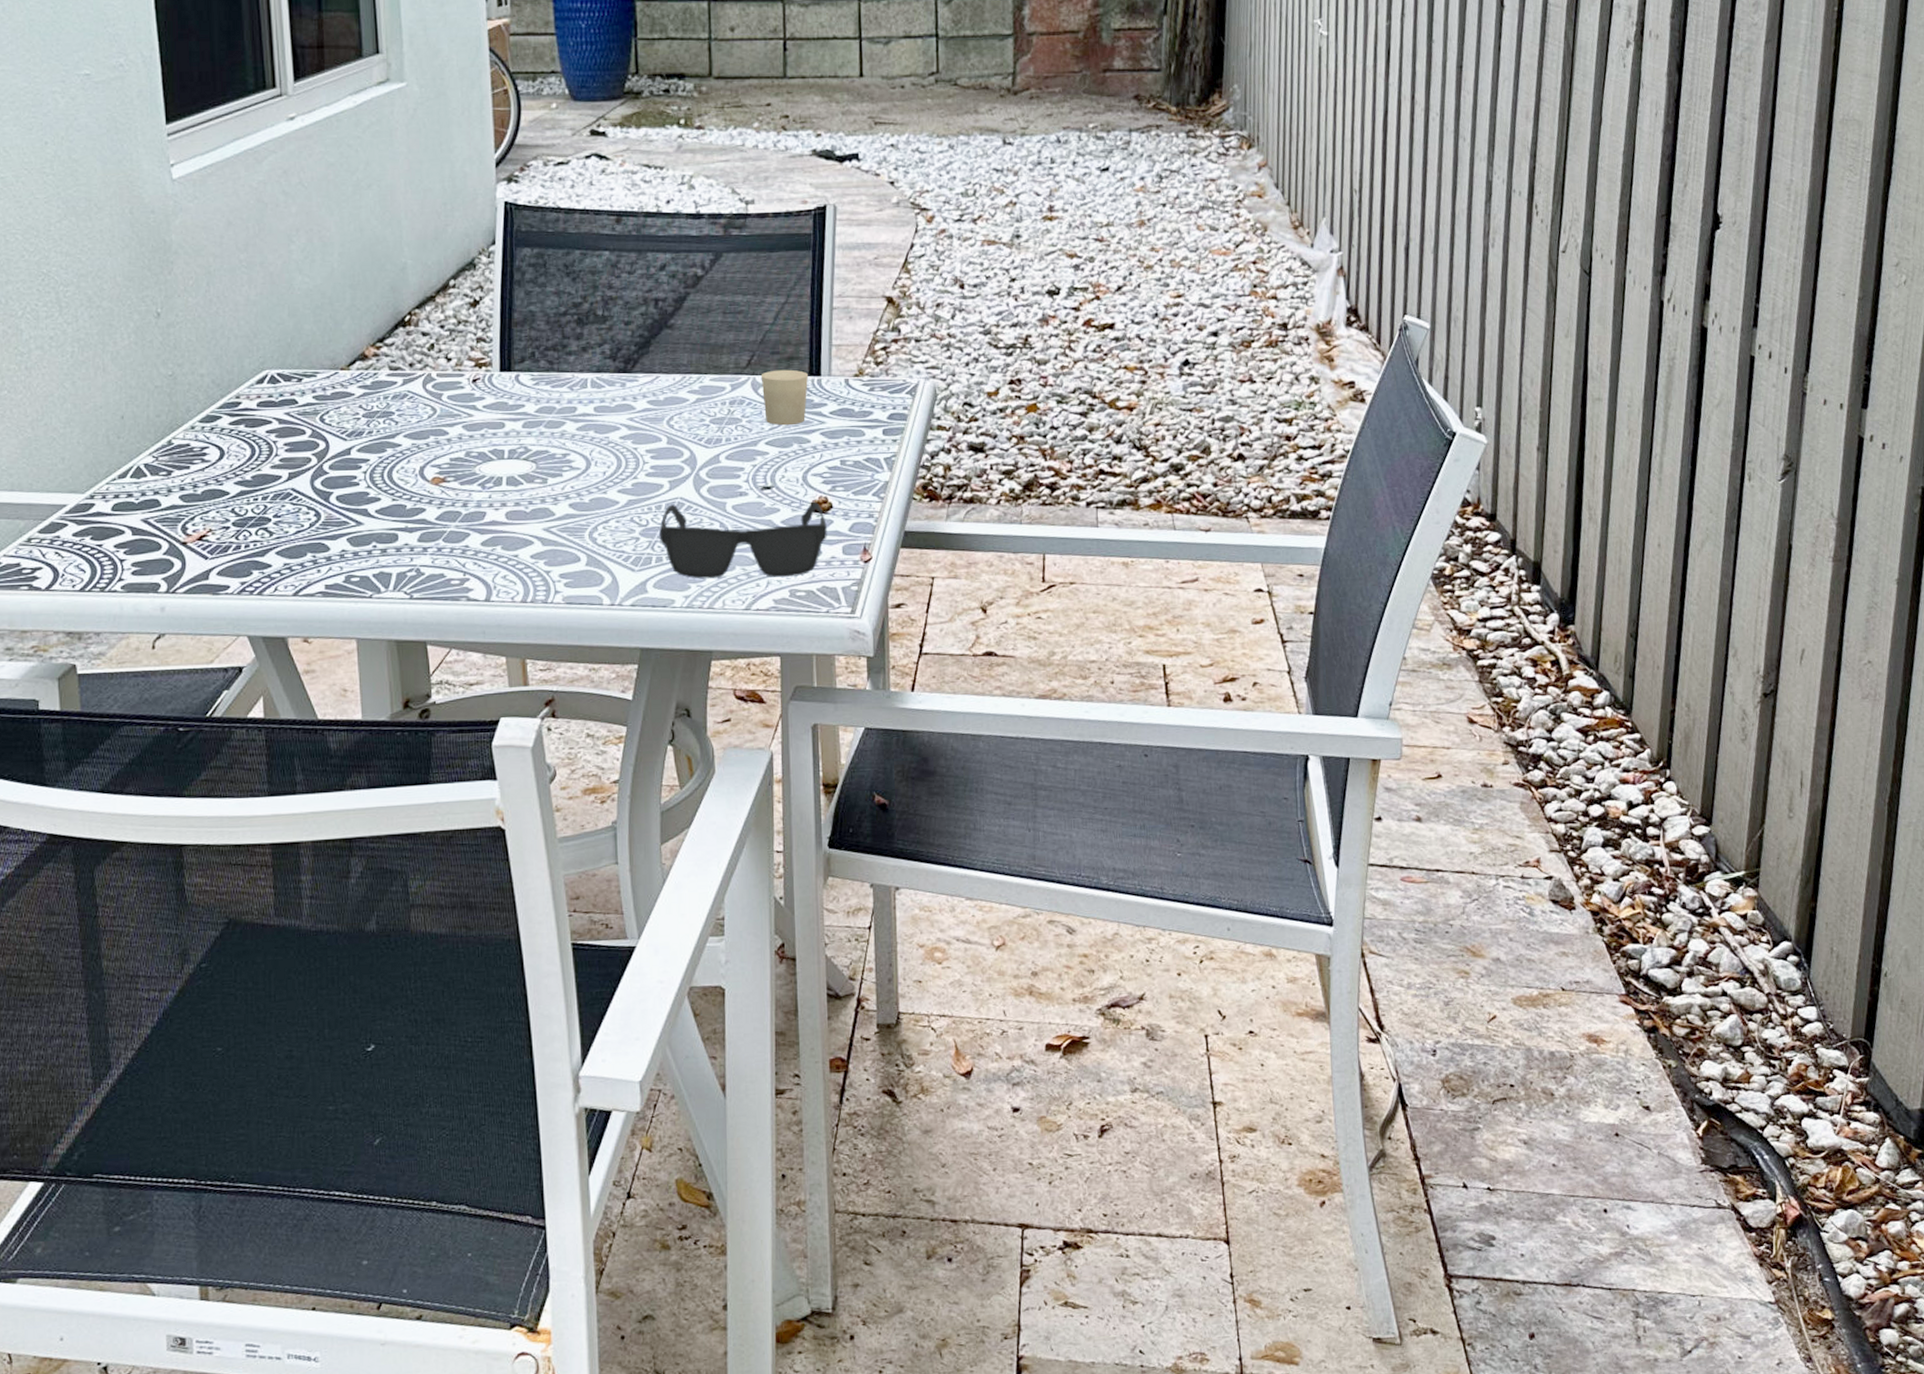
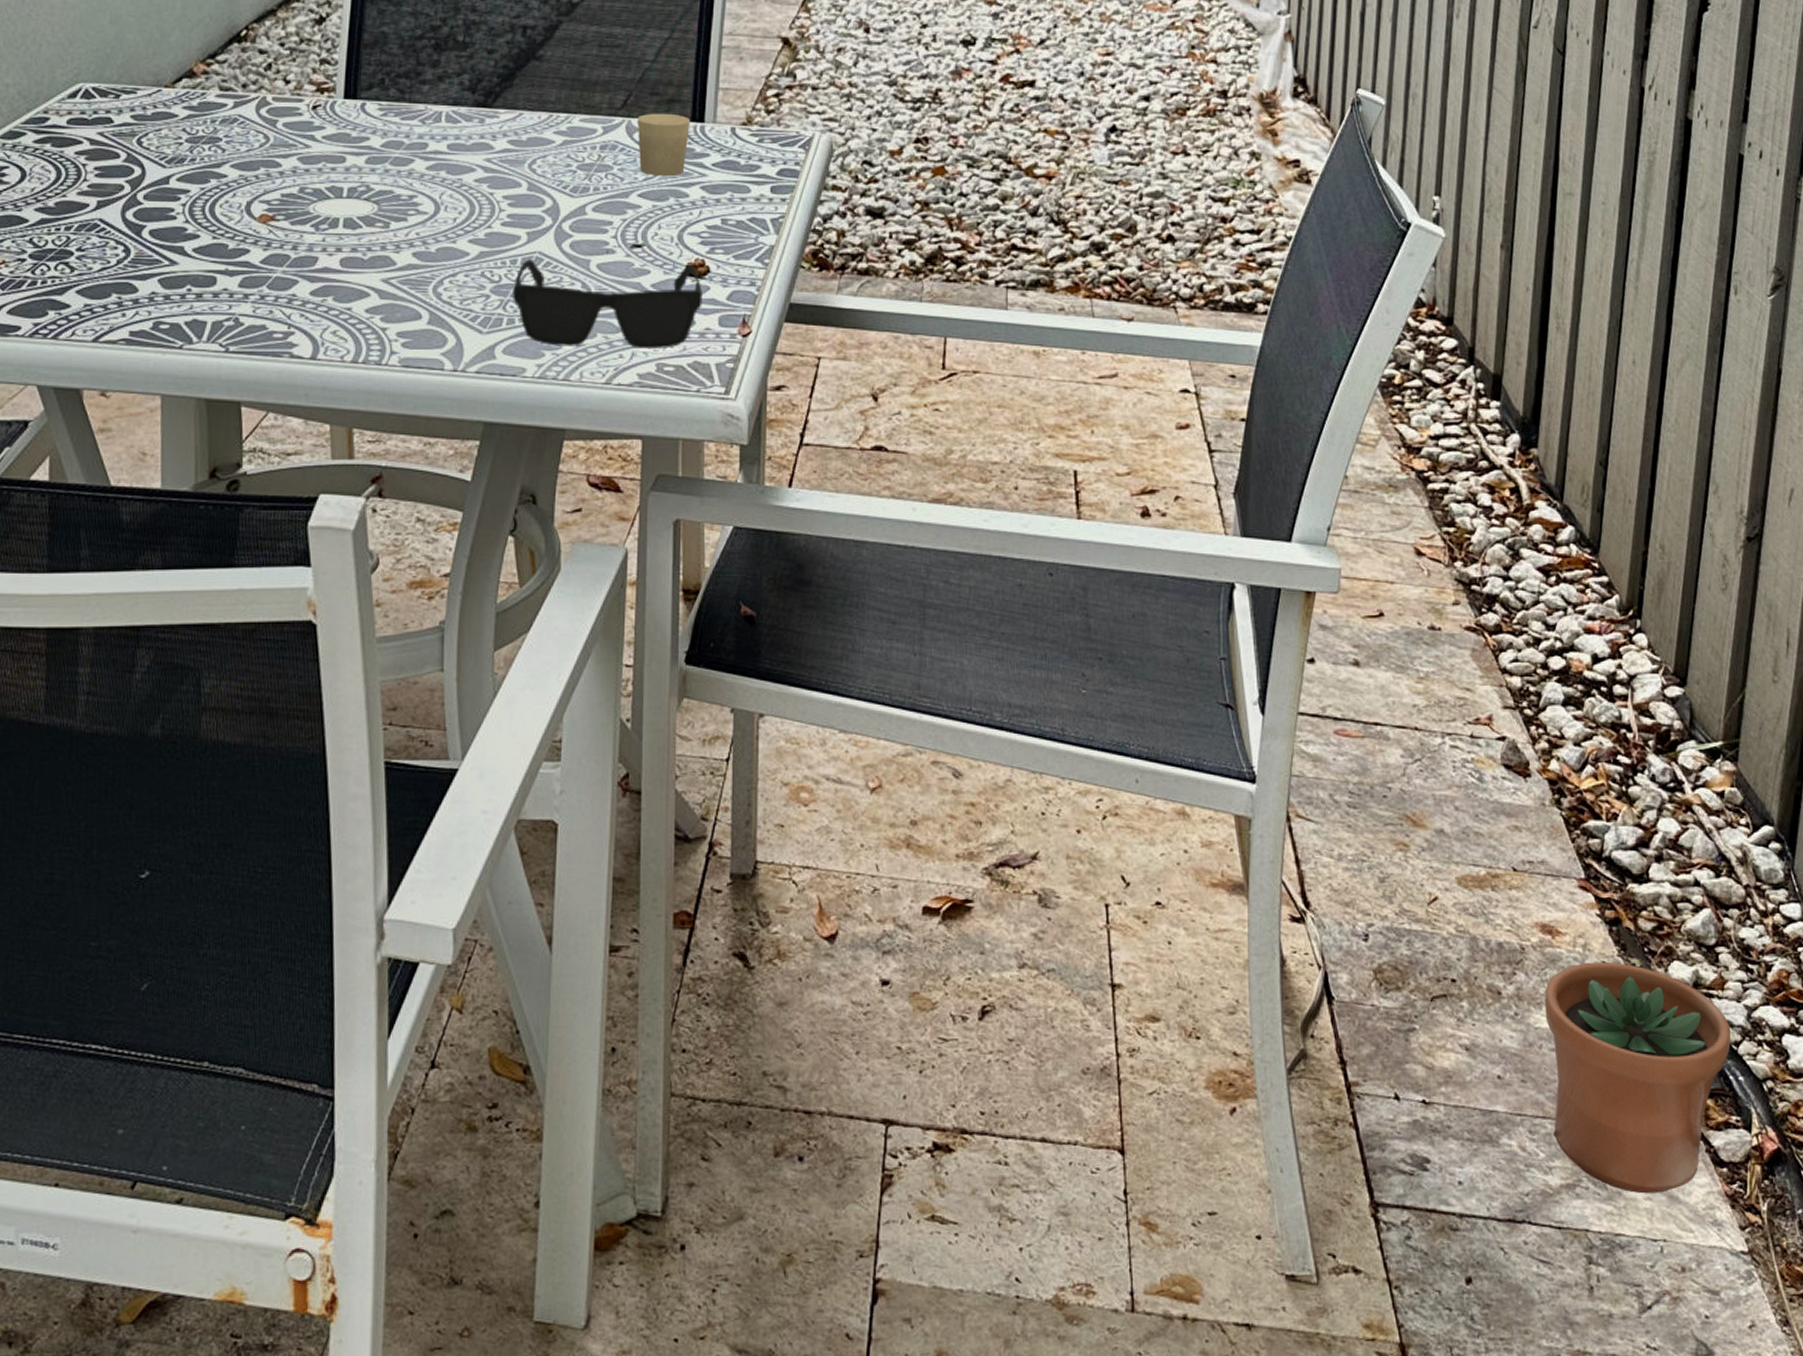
planter: none [1592,1063,1757,1258] -> present [1545,961,1731,1194]

